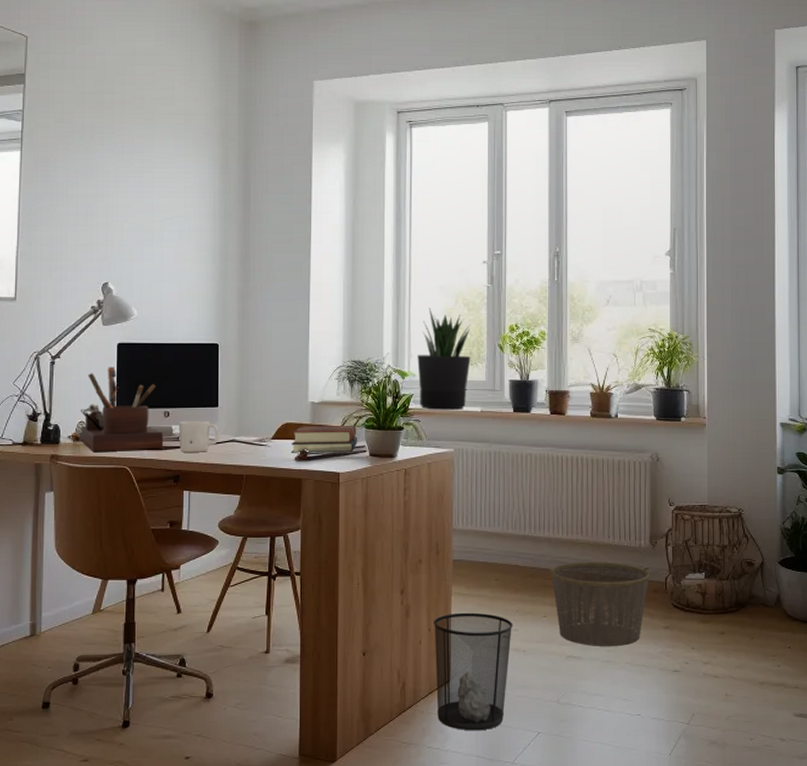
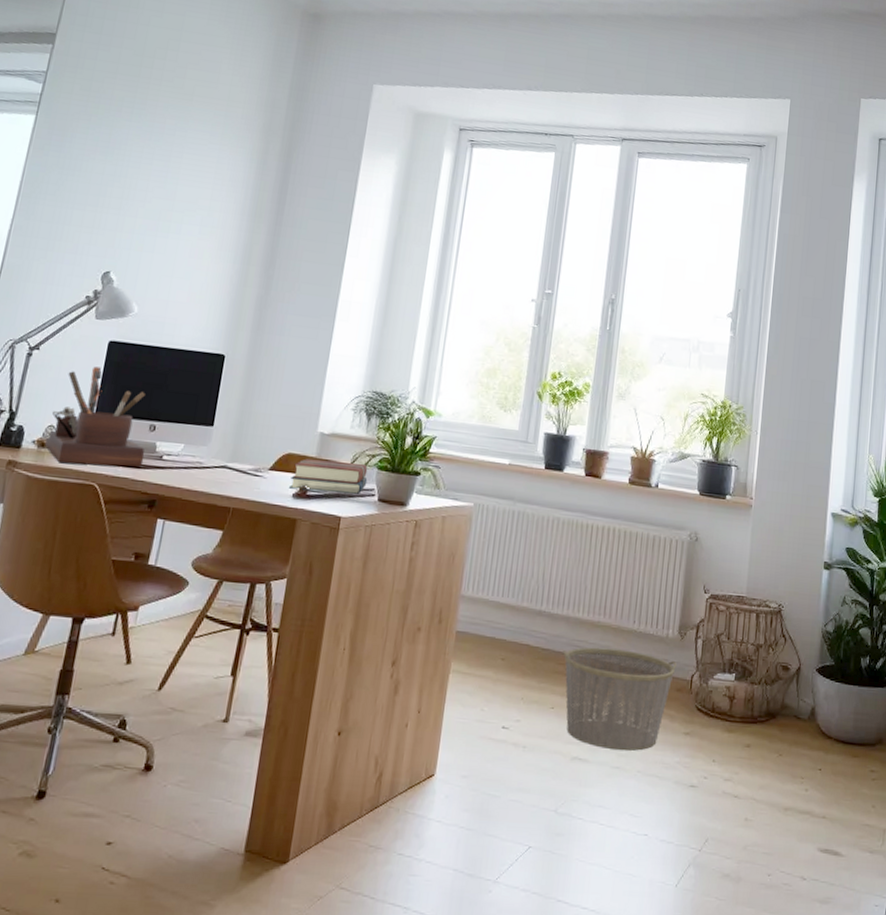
mug: present [179,420,219,452] -> none [160,438,211,477]
planter: present [417,307,471,410] -> none [442,342,510,460]
waste bin: present [434,612,513,731] -> none [414,694,516,839]

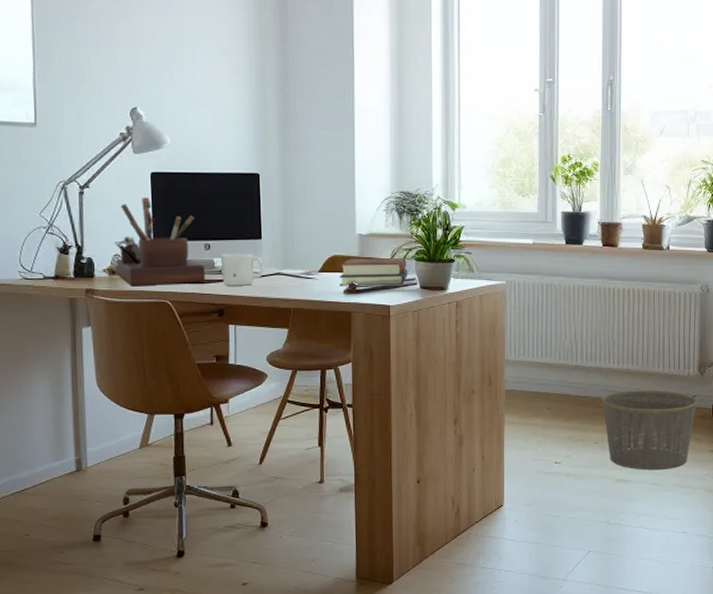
mug: none [160,438,211,477] -> present [221,253,264,286]

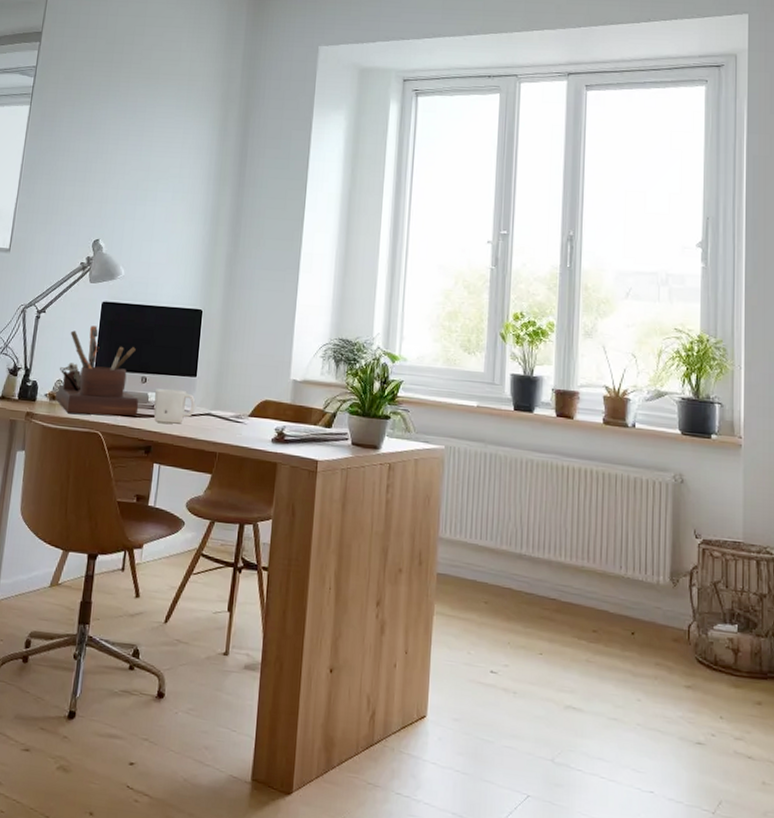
books: present [339,258,408,286] -> none [268,405,340,439]
basket: present [600,390,699,470] -> none [547,592,671,702]

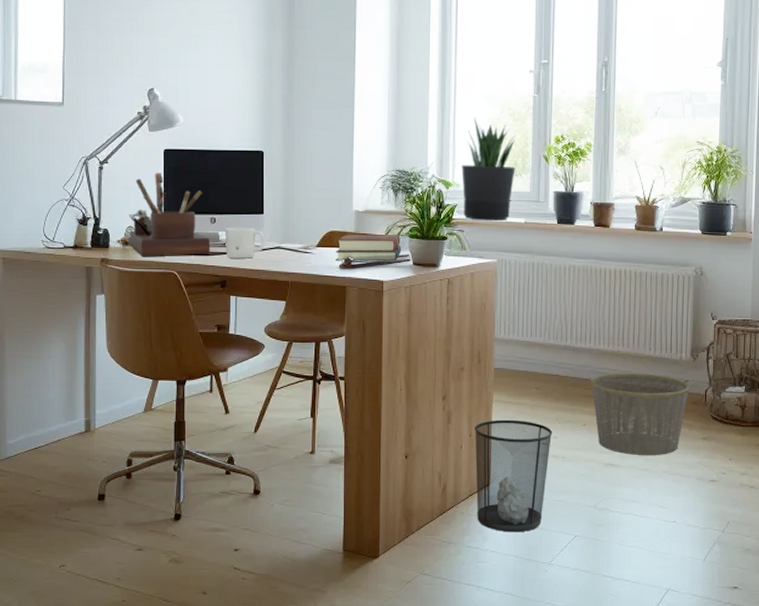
books: none [268,405,340,439] -> present [336,234,402,262]
planter: none [409,287,471,403] -> present [461,117,516,221]
waste bin: none [410,636,503,783] -> present [475,419,553,533]
basket: none [547,592,671,702] -> present [589,373,691,455]

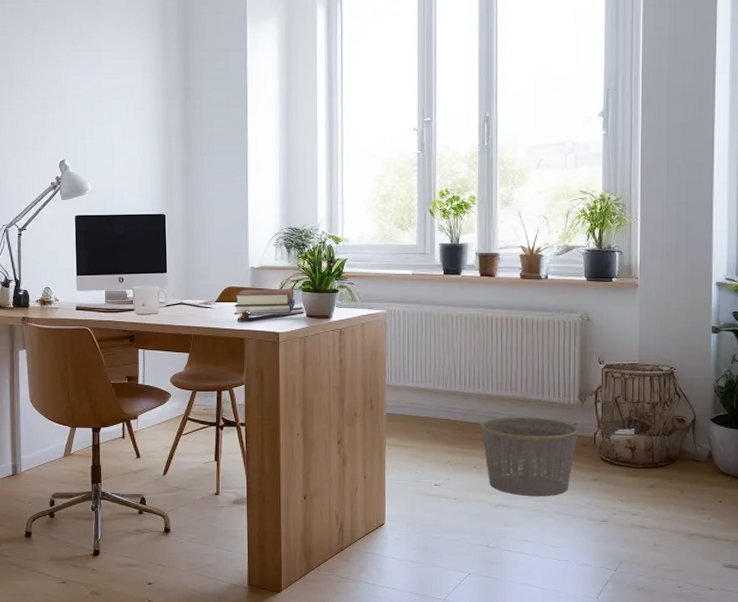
desk organizer: present [127,173,211,257] -> none [44,237,120,315]
planter: present [461,117,516,221] -> none [350,175,402,273]
waste bin: present [475,419,553,533] -> none [369,462,444,570]

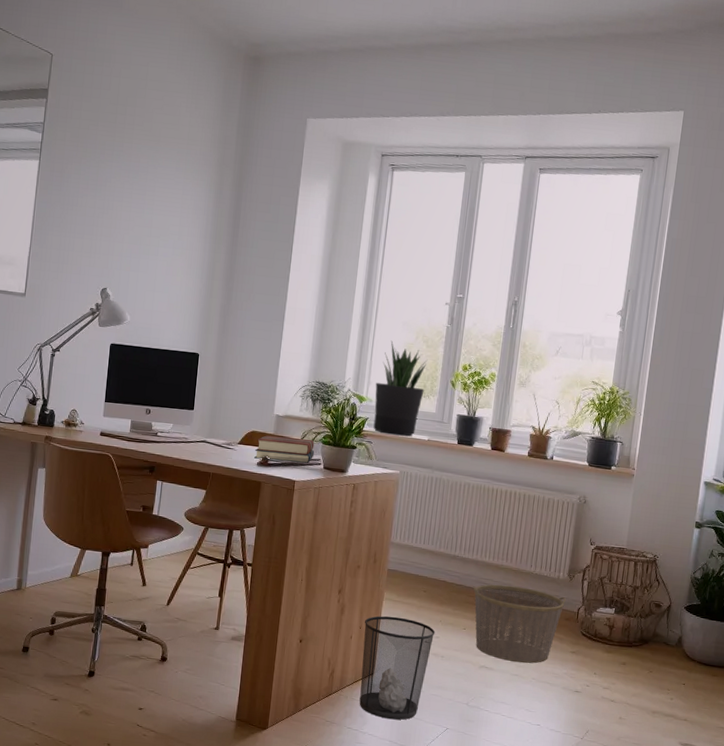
mug: present [132,285,169,314] -> none [156,419,193,449]
planter: none [350,175,402,273] -> present [373,340,428,437]
waste bin: none [369,462,444,570] -> present [359,616,435,720]

